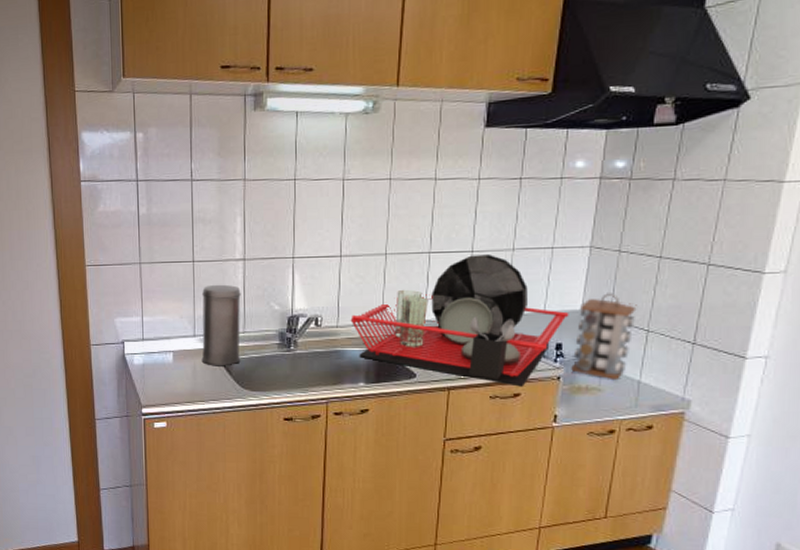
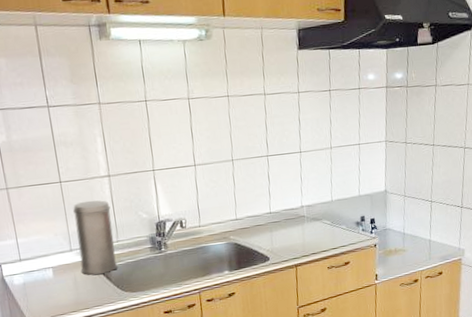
dish rack: present [350,255,569,387] -> none [210,153,377,257]
spice rack: present [571,293,637,381] -> none [383,175,422,242]

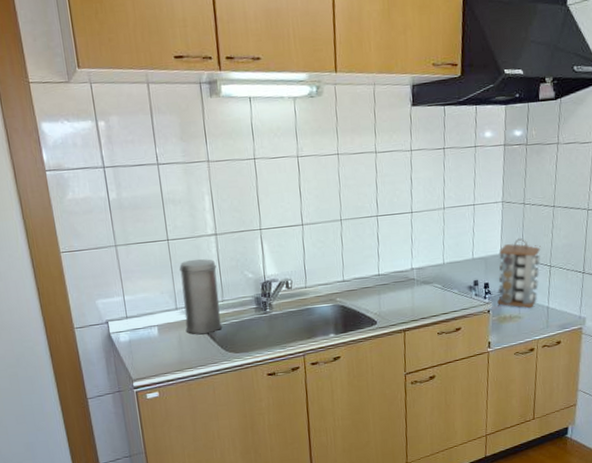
spice rack: none [383,175,422,242] -> present [497,238,541,309]

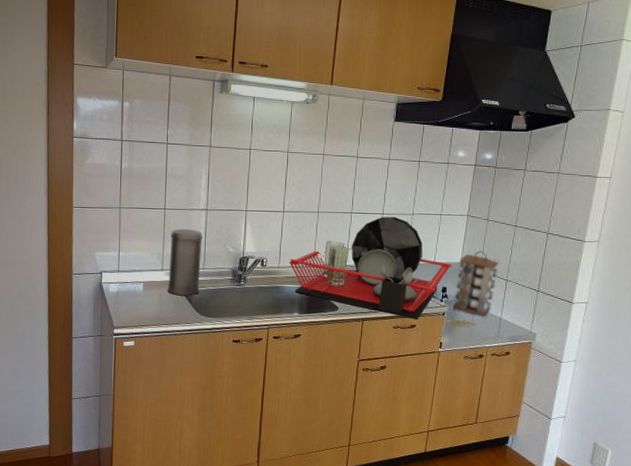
dish rack: none [316,214,492,323] -> present [289,217,452,320]

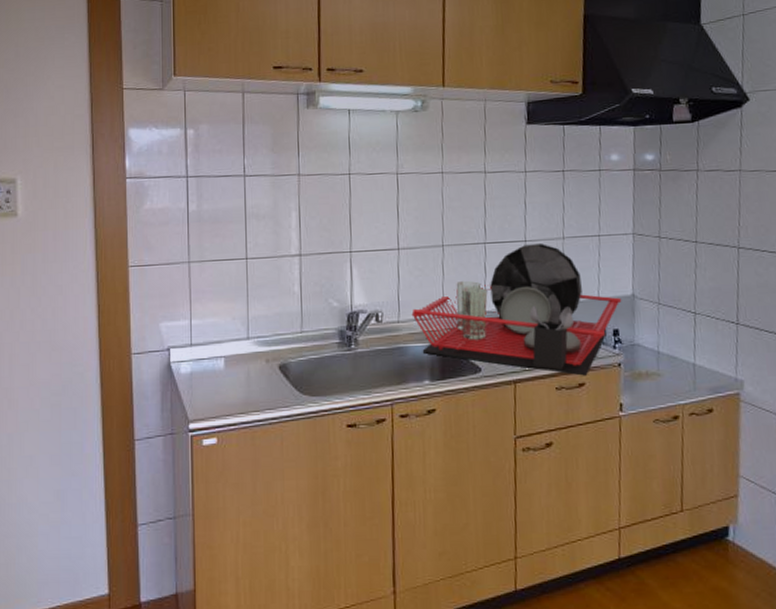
canister: present [167,228,203,296] -> none [256,281,298,371]
spice rack: present [453,251,499,317] -> none [630,277,682,365]

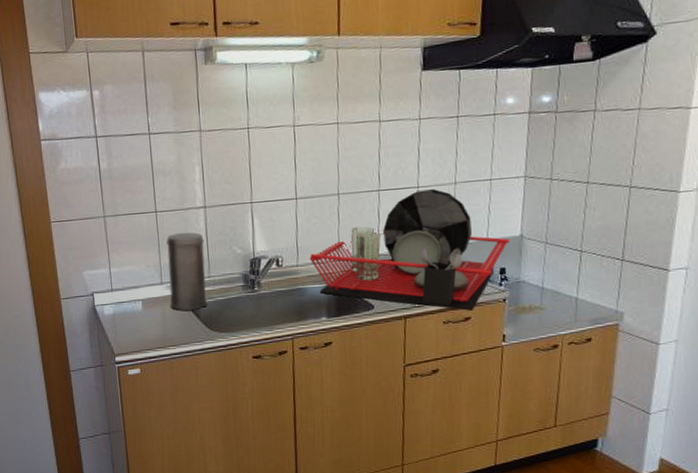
canister: none [256,281,298,371] -> present [166,232,207,312]

